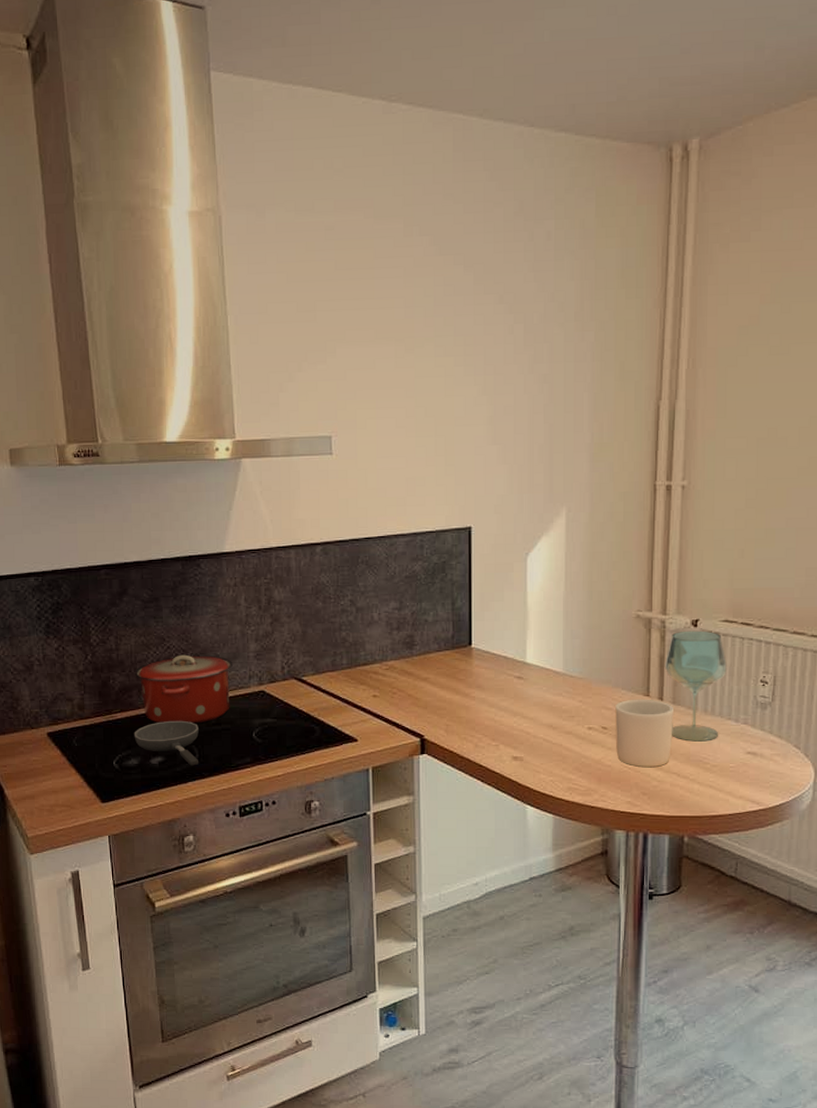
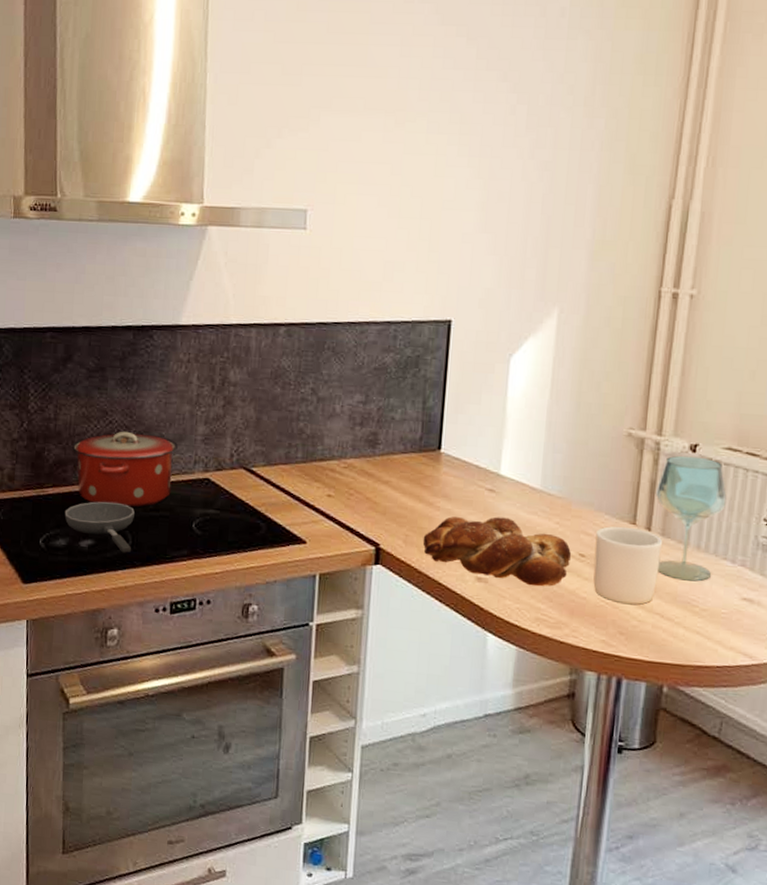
bread loaf: none [462,701,594,760] -> present [422,516,571,587]

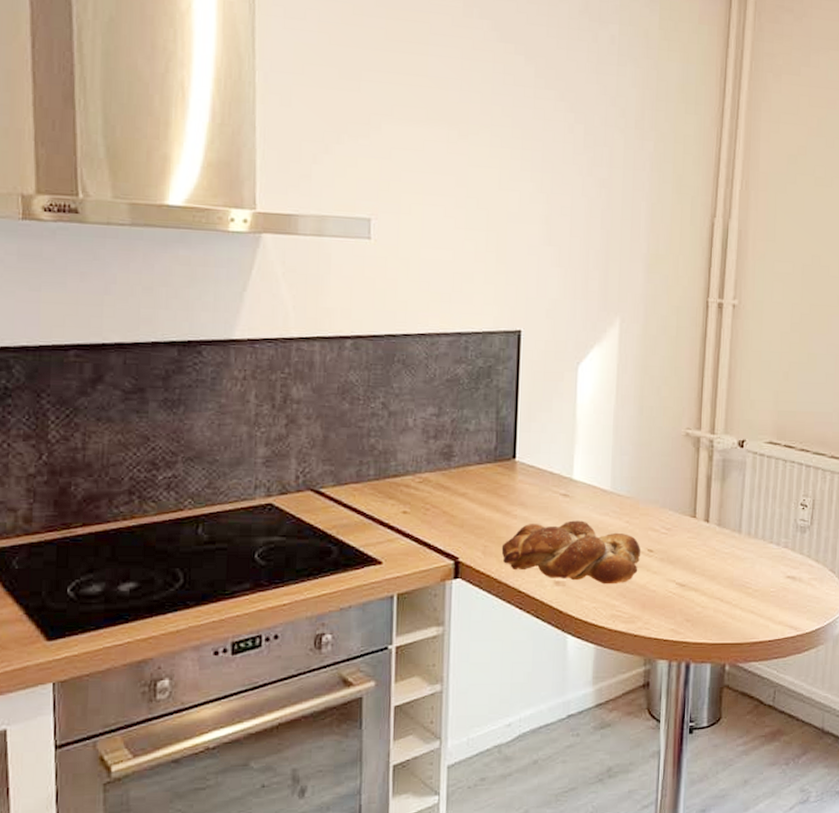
frying pan: present [64,501,135,553] -> none [98,537,186,593]
casserole: present [71,431,178,509] -> none [104,458,235,543]
mug: present [593,526,663,605] -> none [661,520,720,593]
wine glass: present [655,455,728,582] -> none [711,451,771,565]

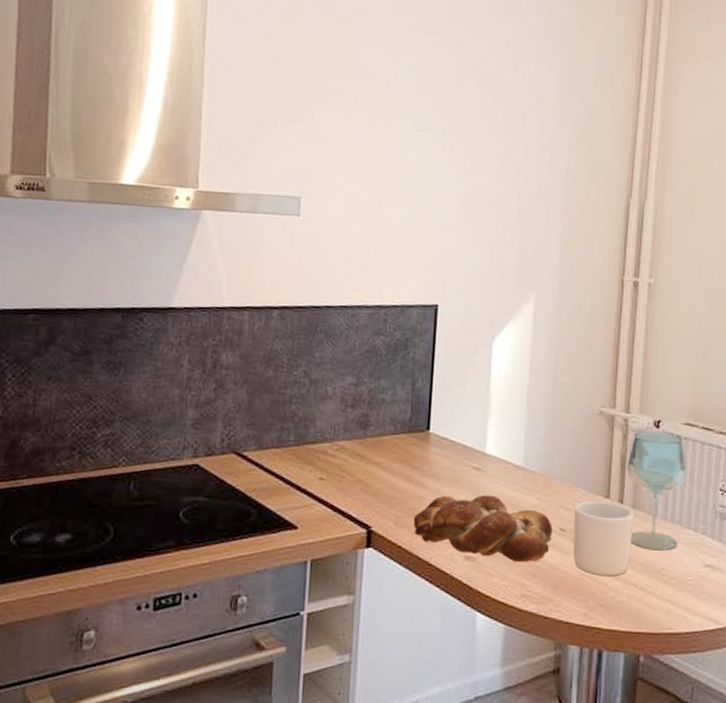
mug: none [661,520,720,593] -> present [573,500,635,577]
wine glass: none [711,451,771,565] -> present [625,431,688,551]

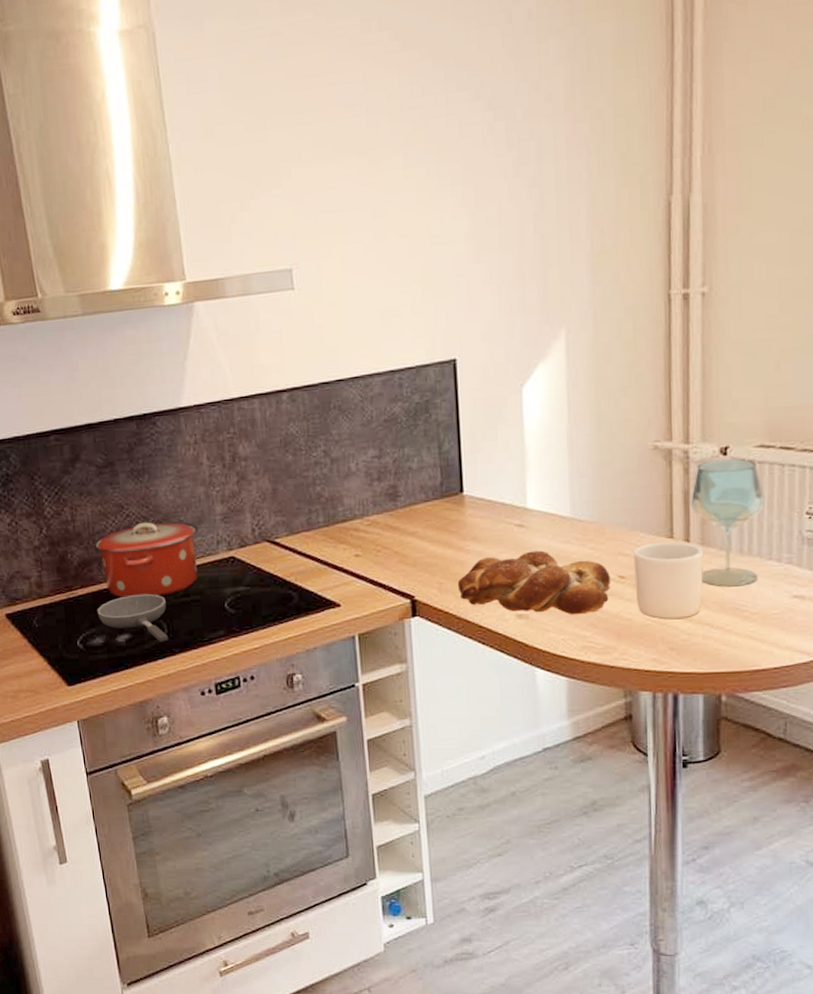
frying pan: none [40,491,118,547] -> present [97,593,168,642]
casserole: none [50,416,166,499] -> present [93,522,198,599]

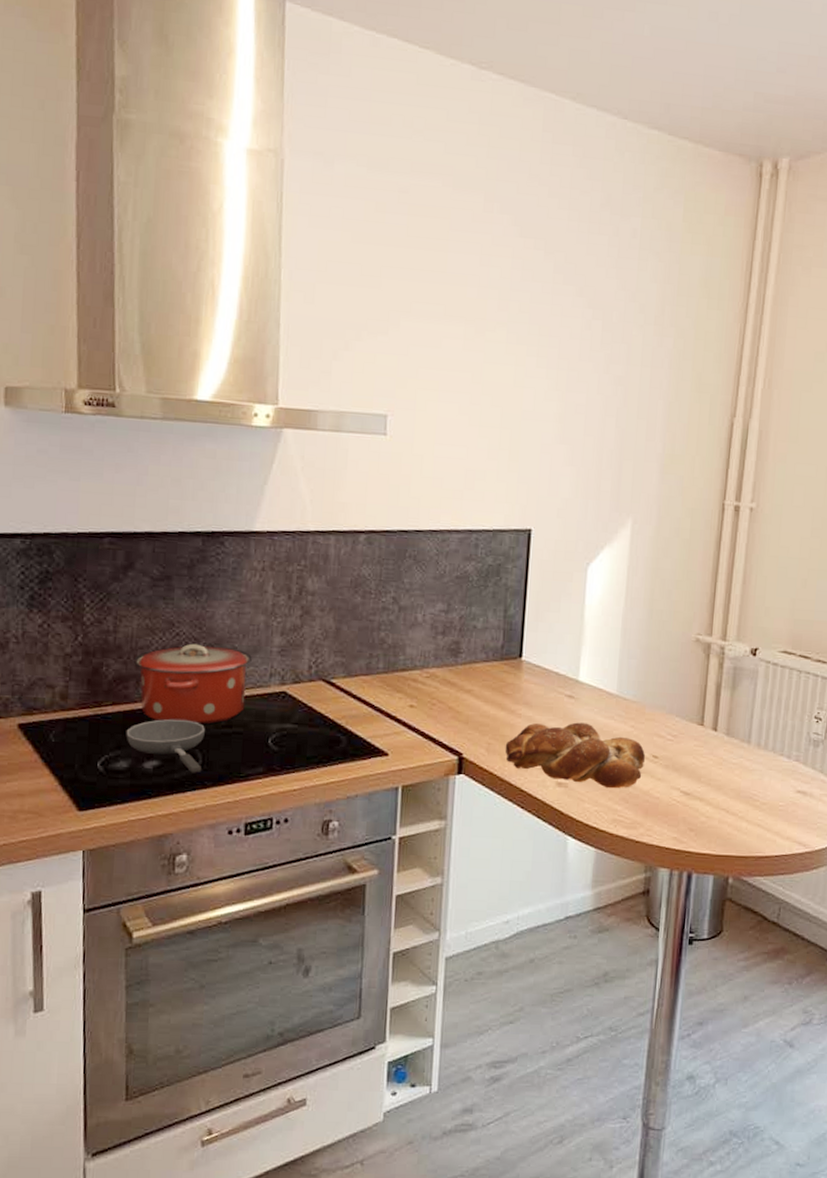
mug: present [633,541,704,620] -> none [665,727,728,802]
wine glass: present [689,459,766,587] -> none [720,659,784,777]

